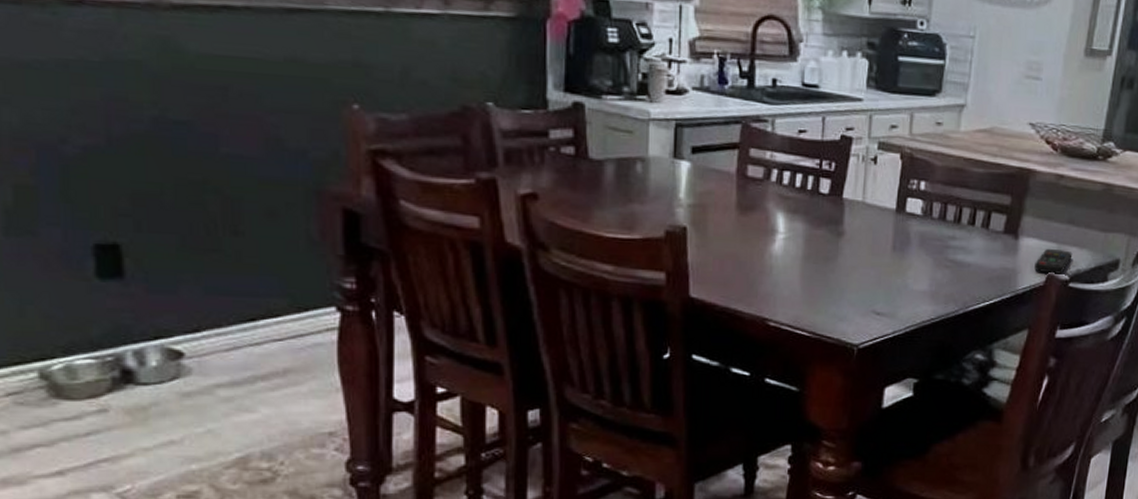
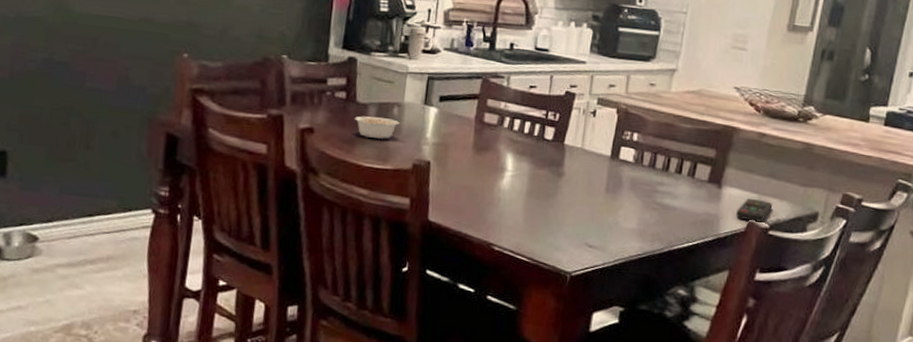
legume: none [587,175,653,204] -> present [354,116,406,140]

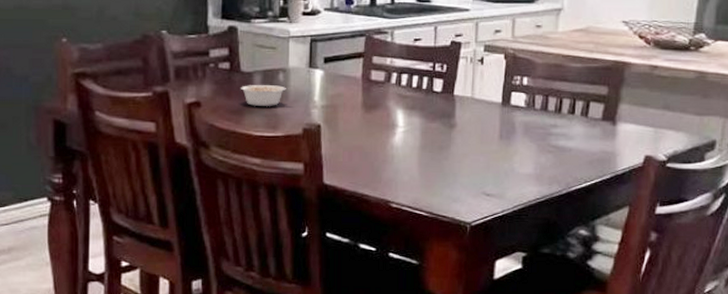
remote control: present [736,198,773,222] -> none [633,132,669,156]

